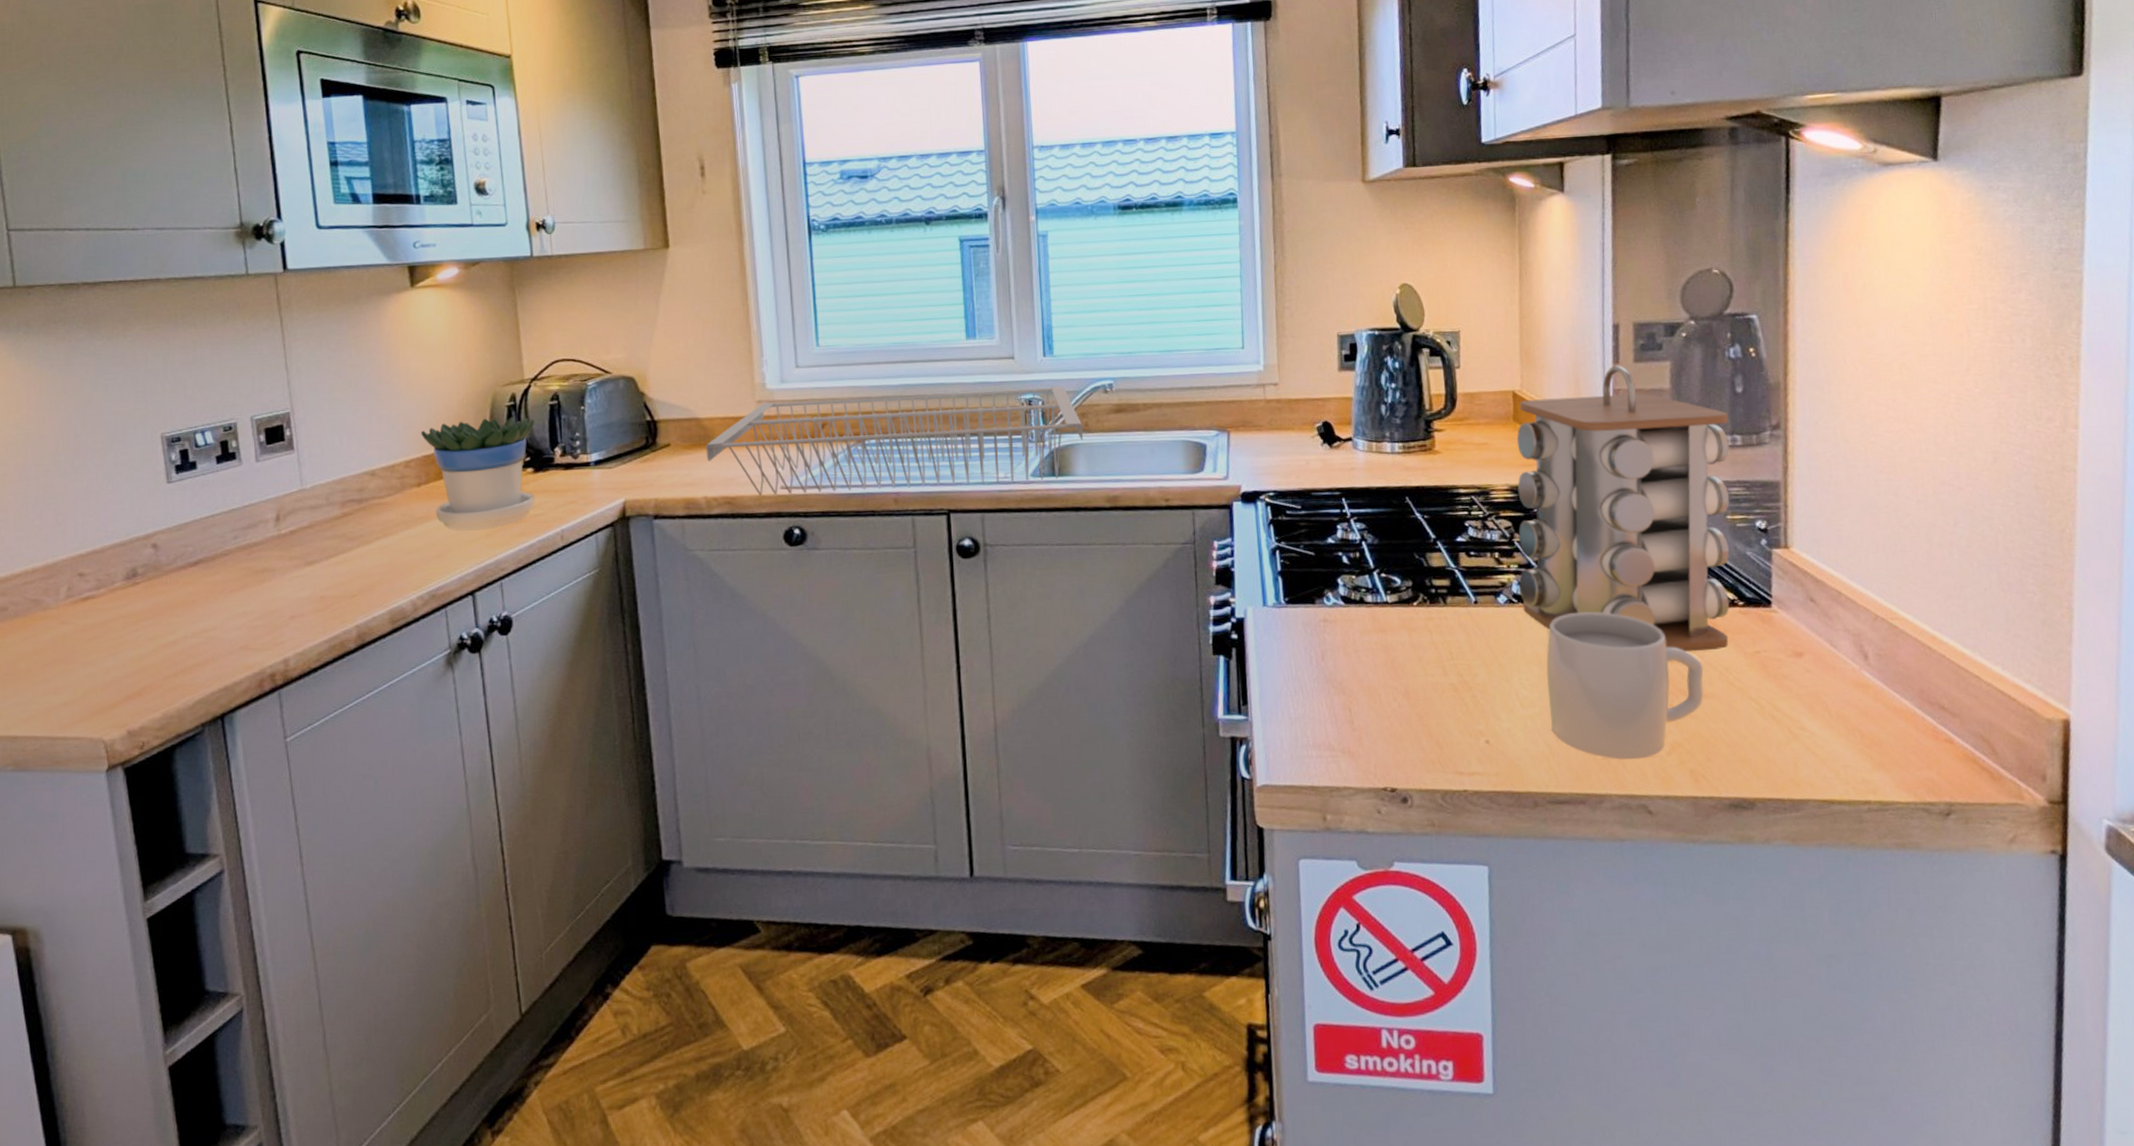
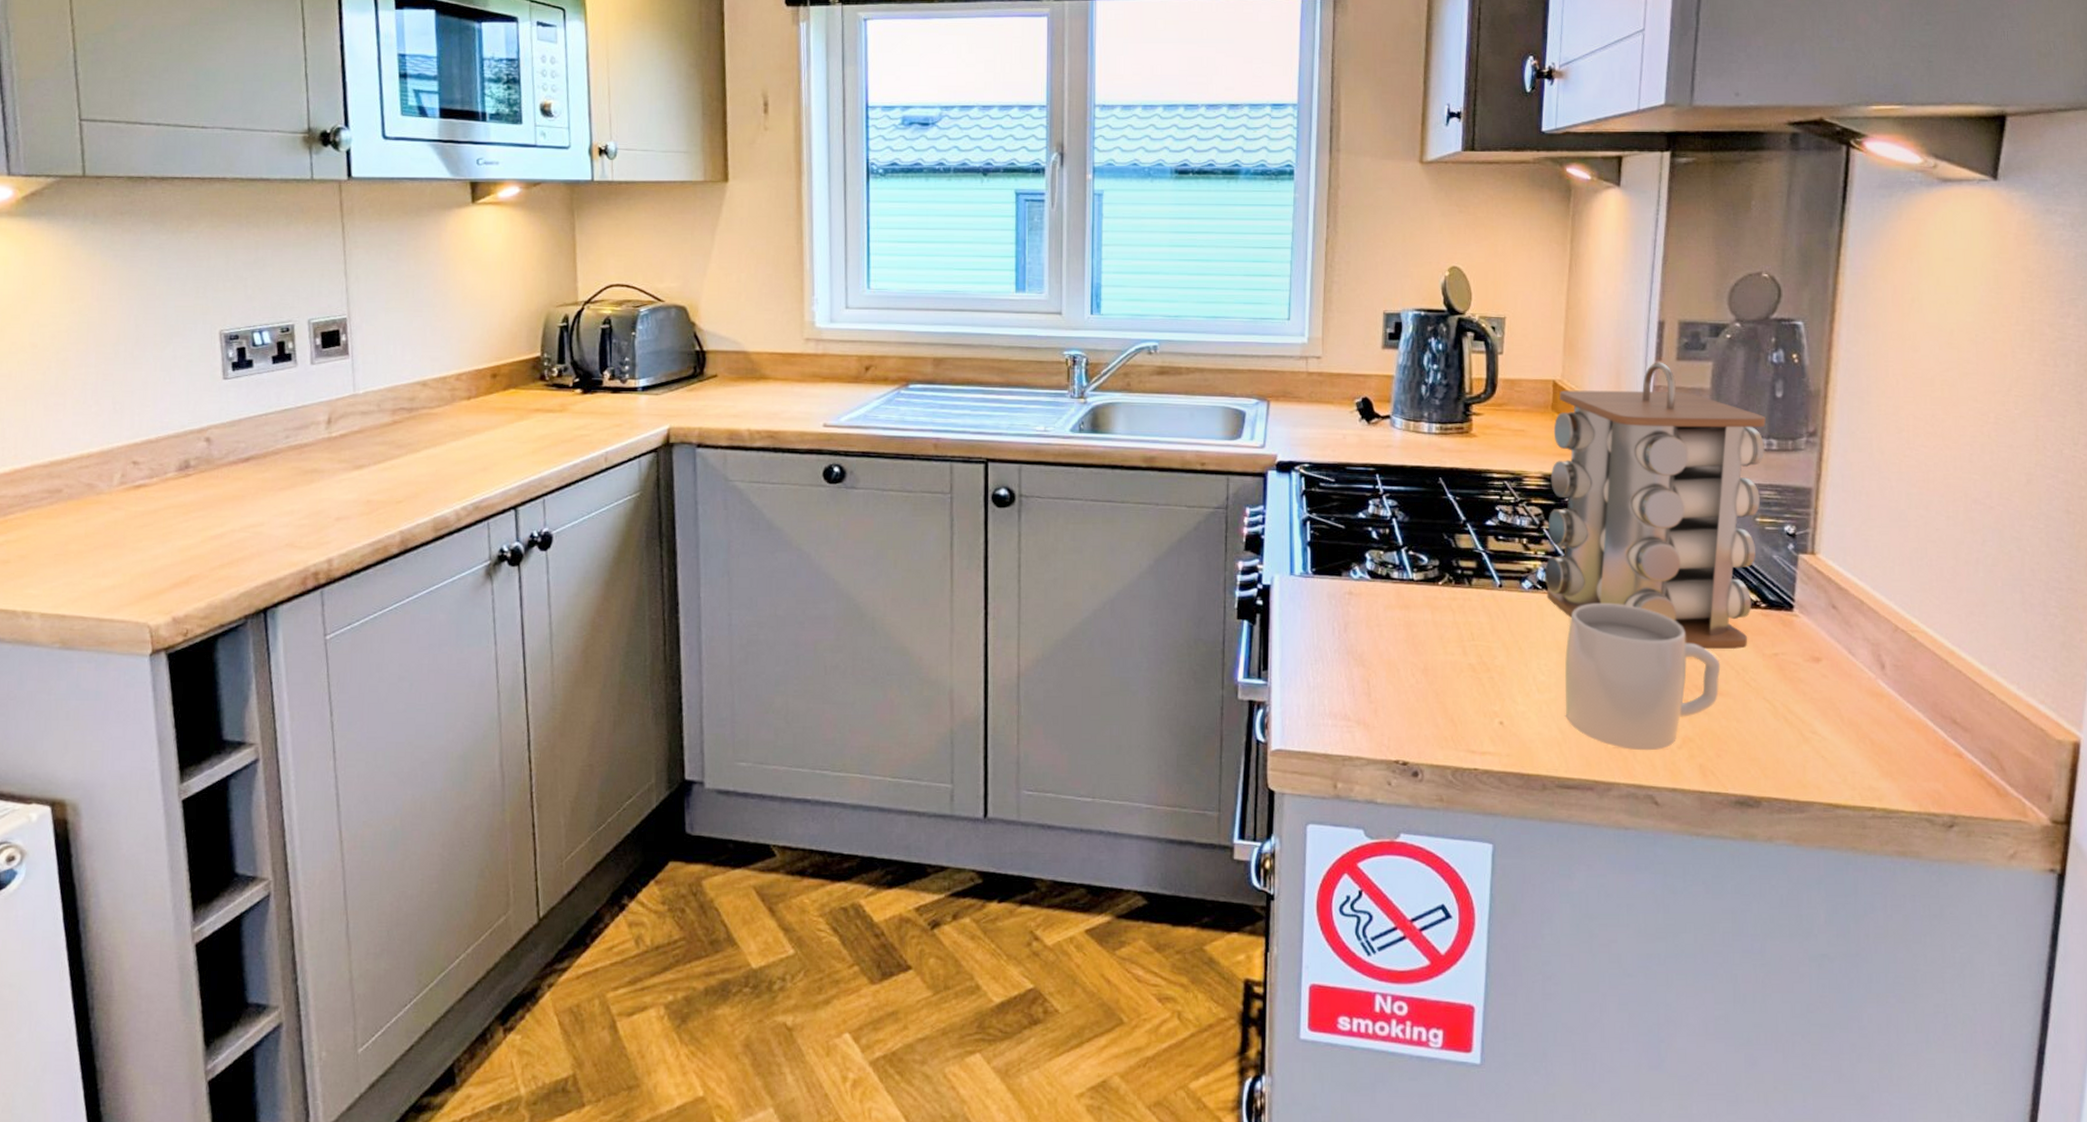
flowerpot: present [421,417,536,532] -> none [474,337,586,448]
dish rack: present [706,386,1084,496] -> none [752,341,1125,436]

